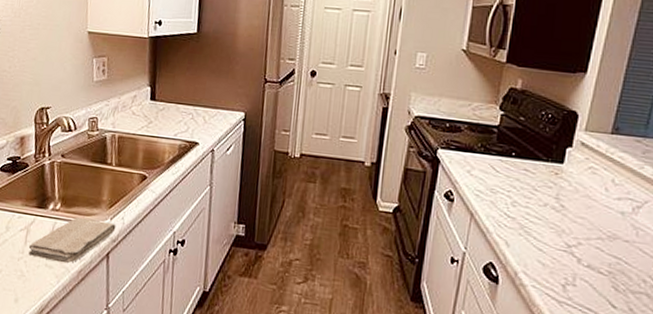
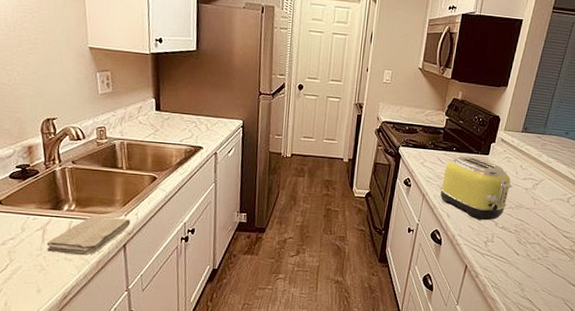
toaster: none [494,163,602,255] -> present [440,156,513,221]

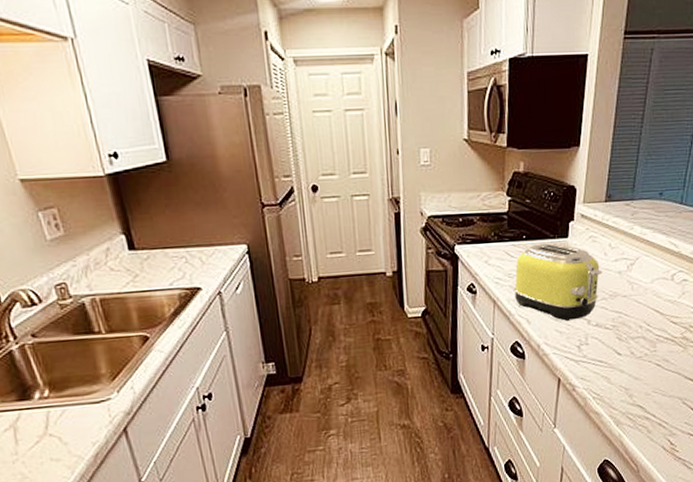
washcloth: present [46,216,131,256] -> none [21,395,127,455]

